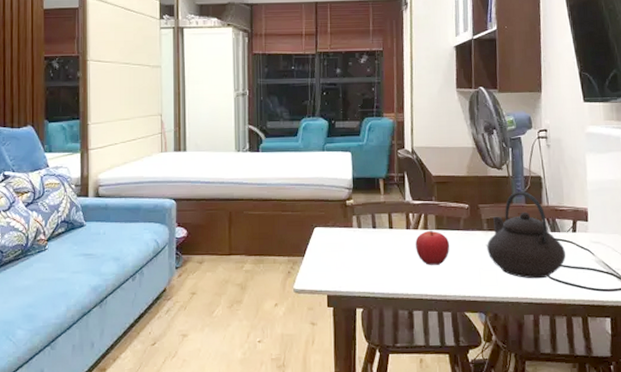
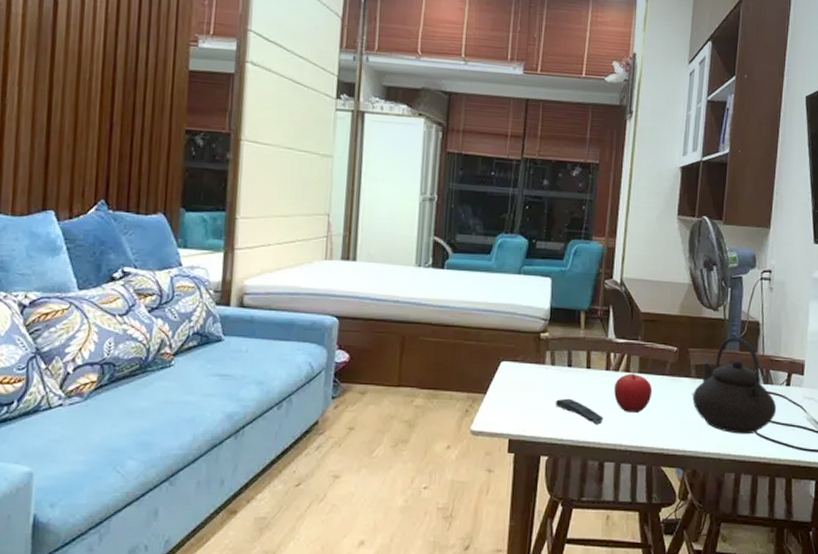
remote control: none [365,256,409,278] -> present [556,398,604,425]

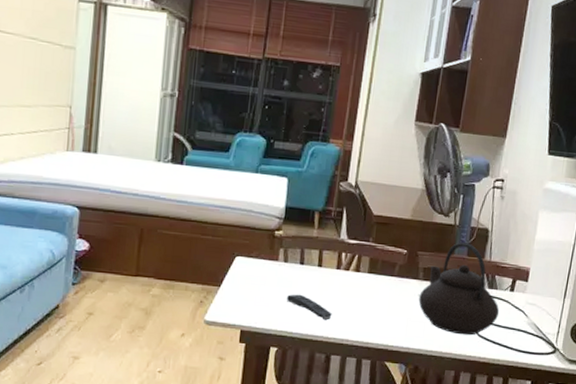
fruit: present [614,373,653,413] -> none [343,273,381,311]

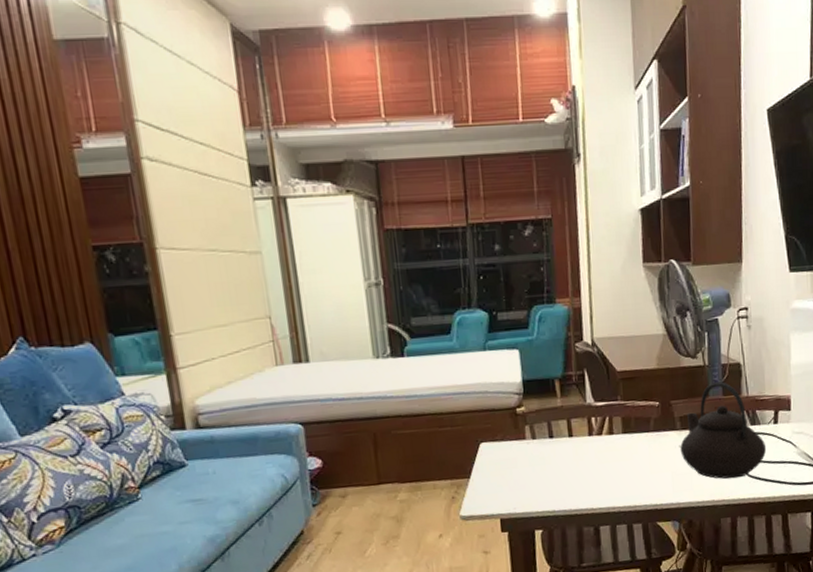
remote control: present [287,294,332,321] -> none [542,469,593,492]

